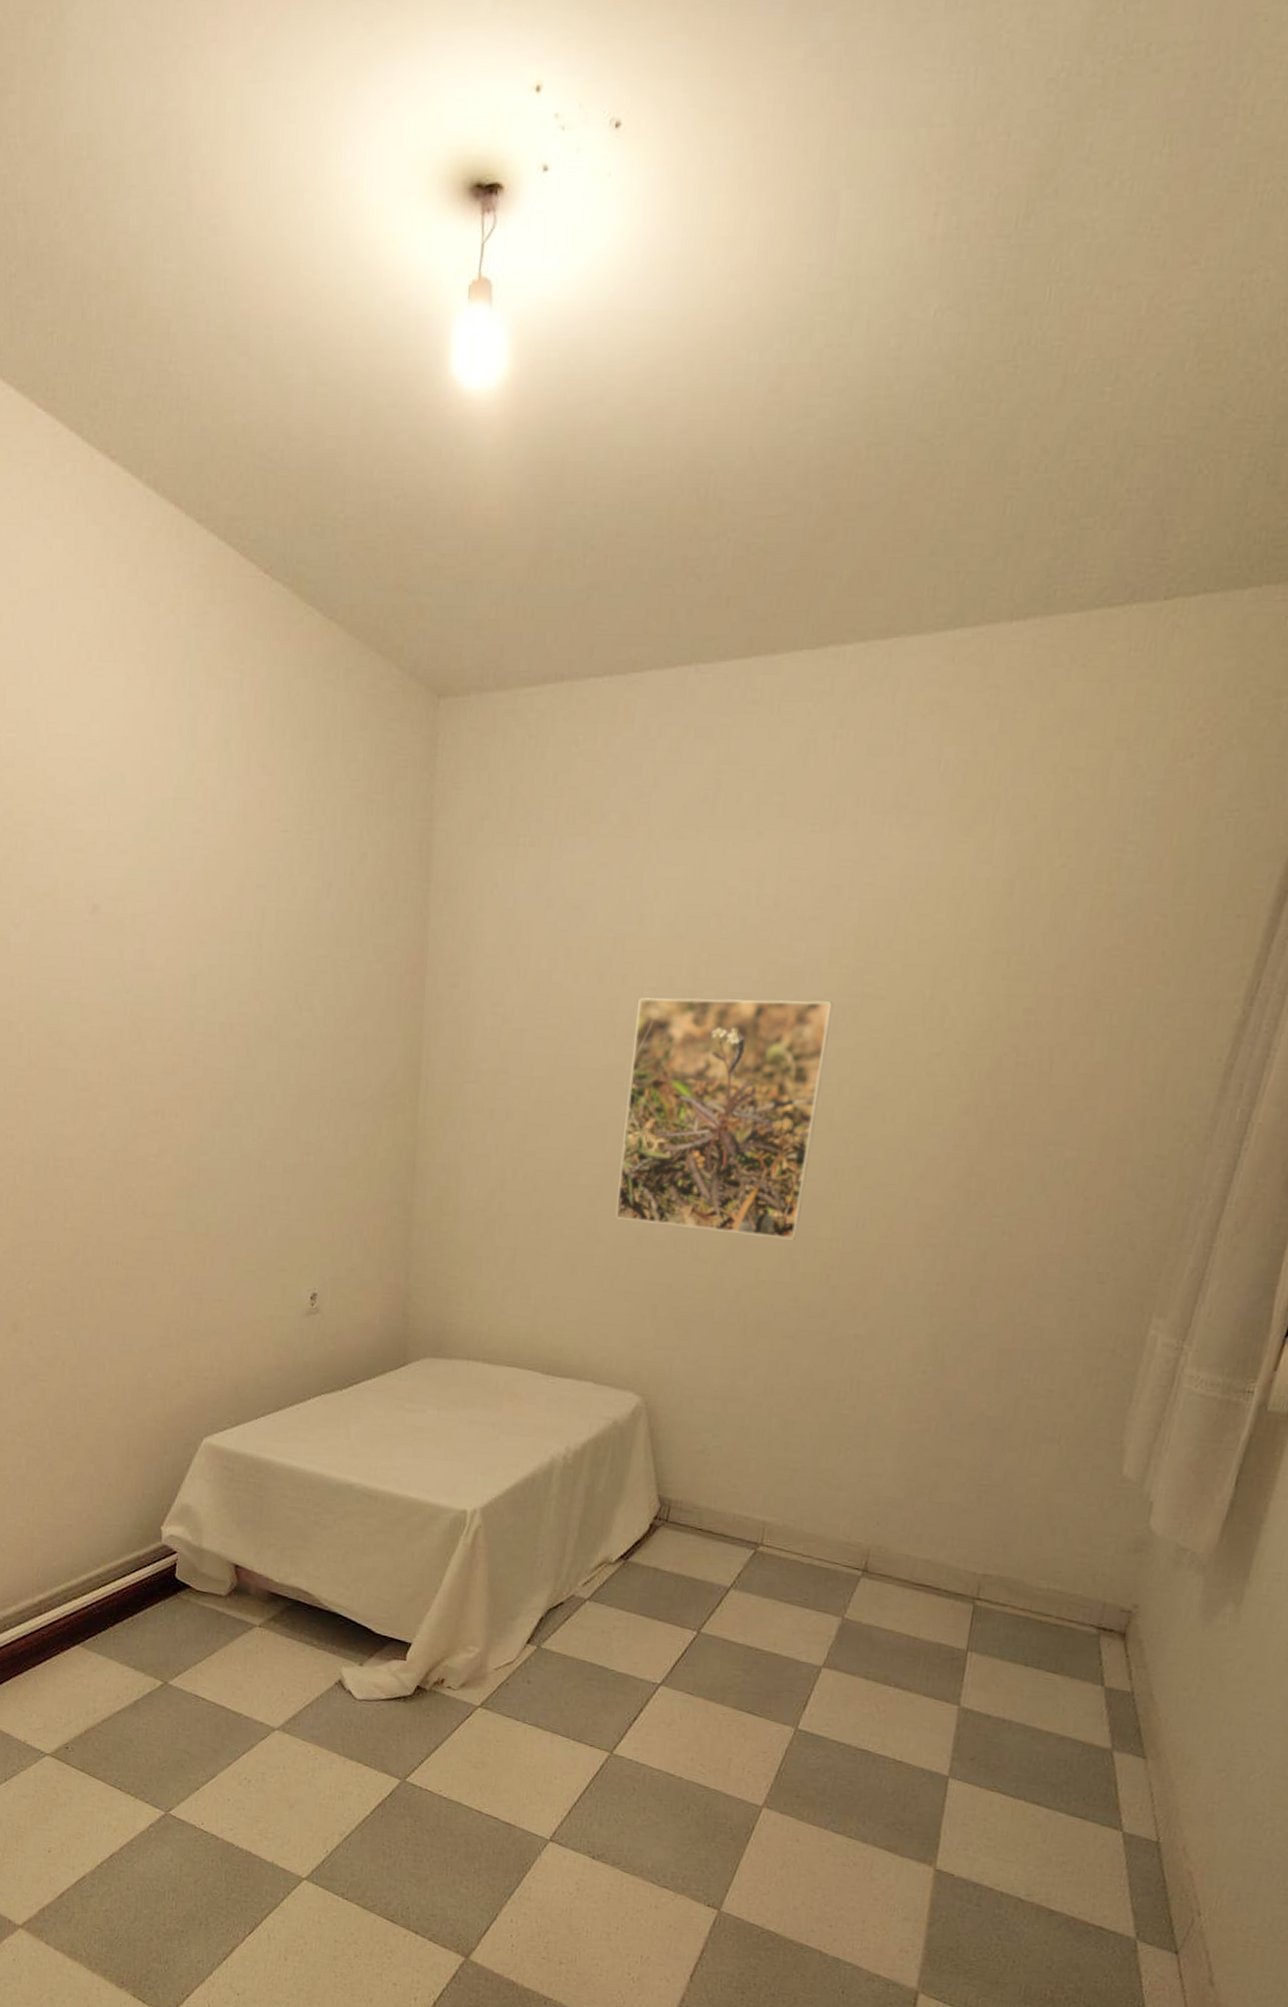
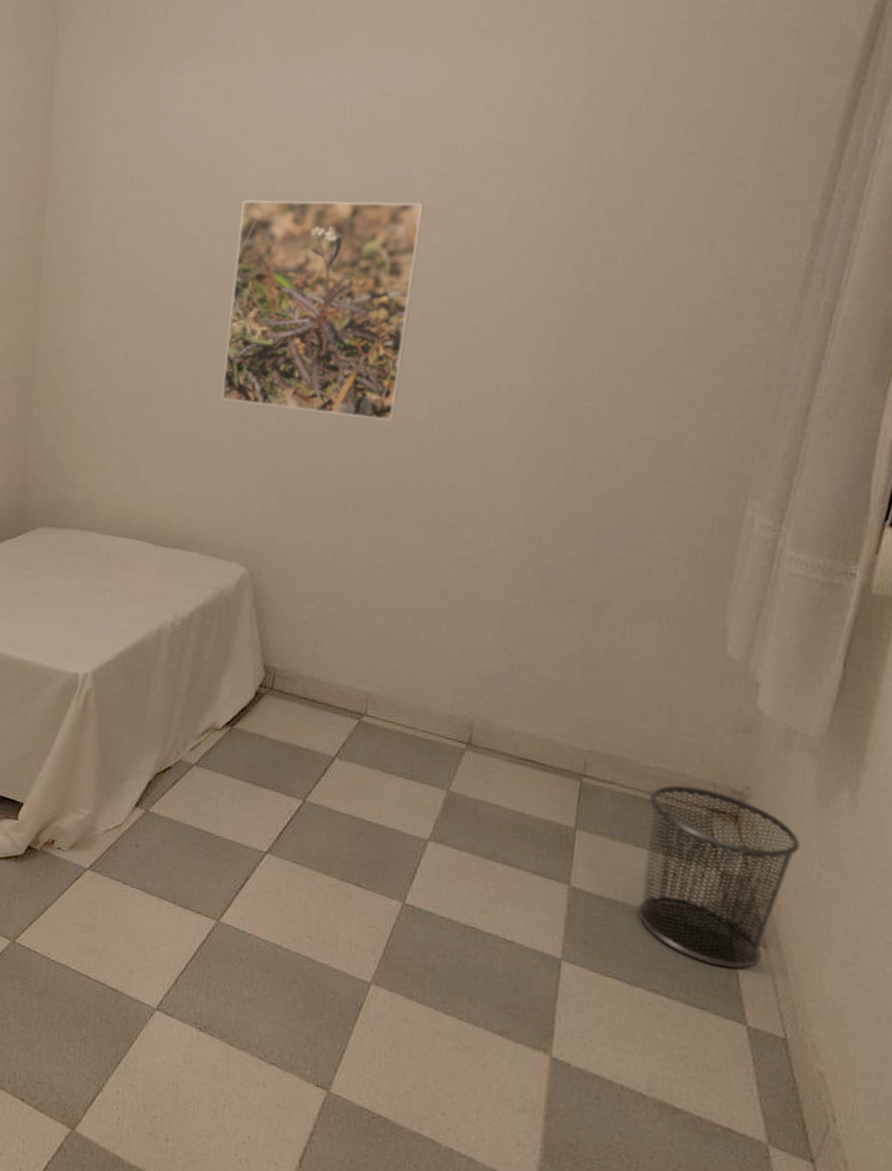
waste bin: none [1023,1605,1184,1780] -> present [637,785,801,970]

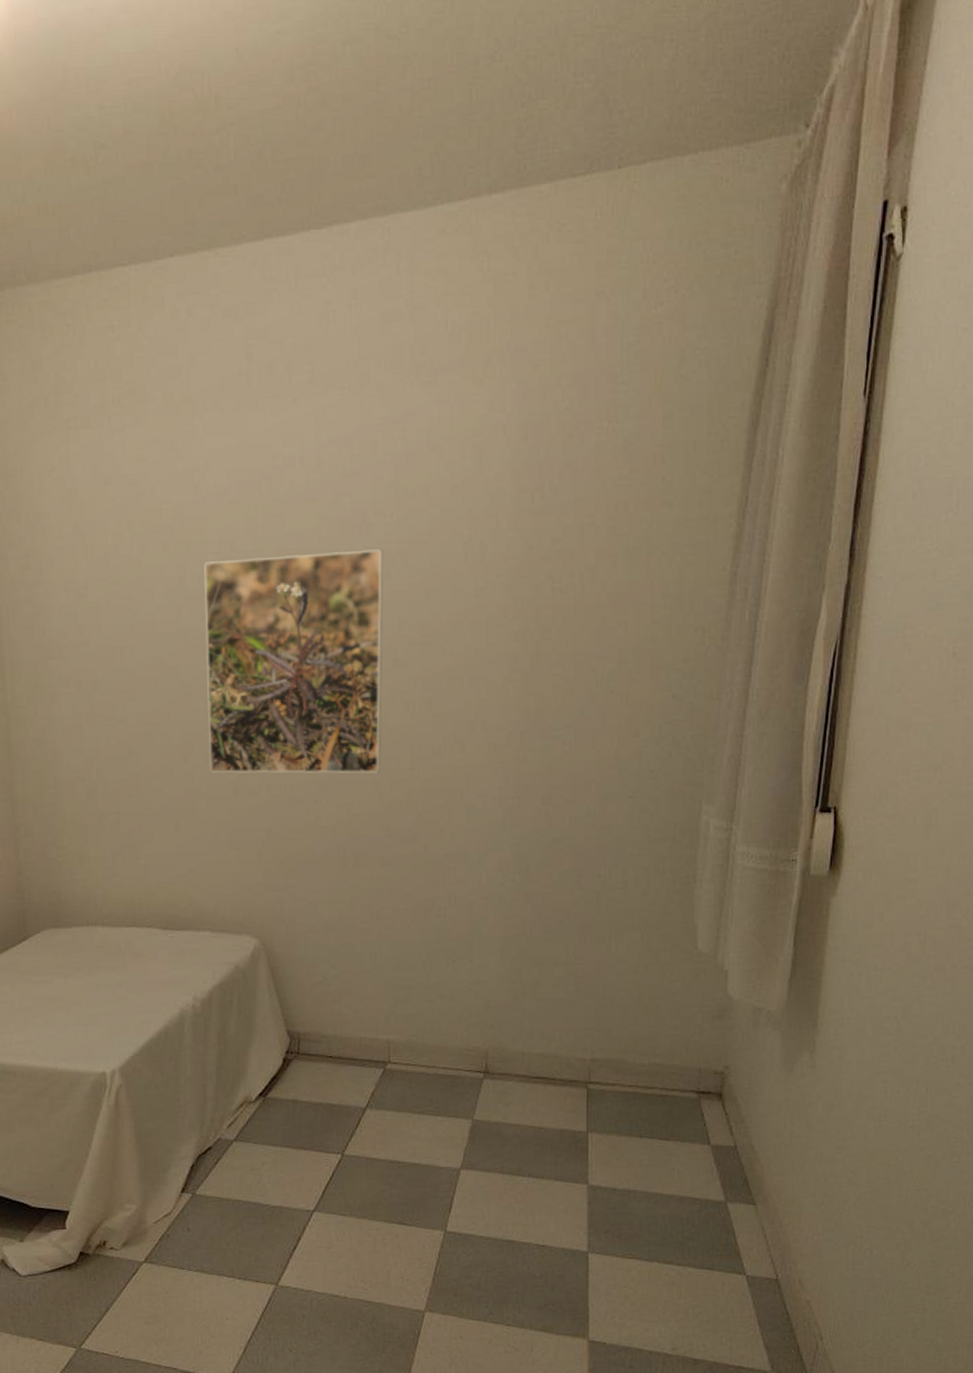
waste bin: present [637,785,801,970] -> none [647,1074,774,1229]

